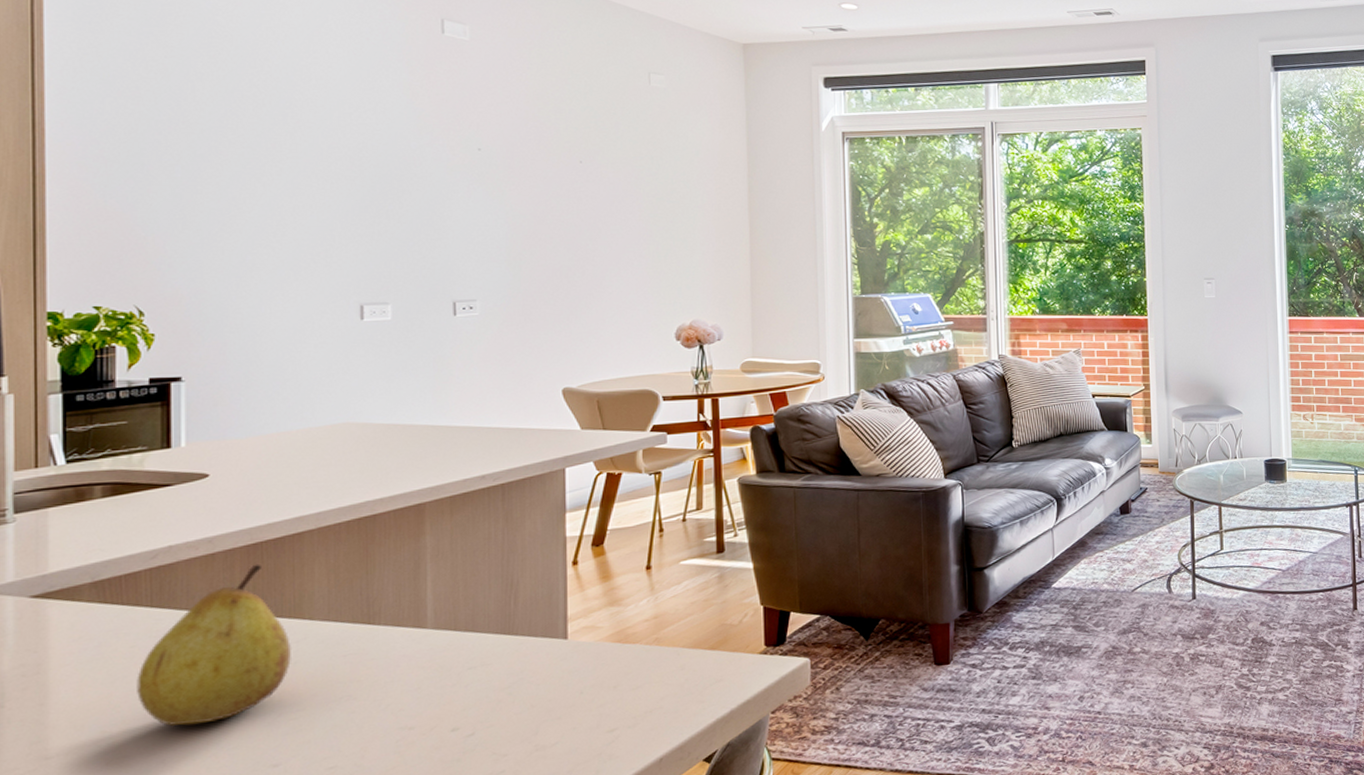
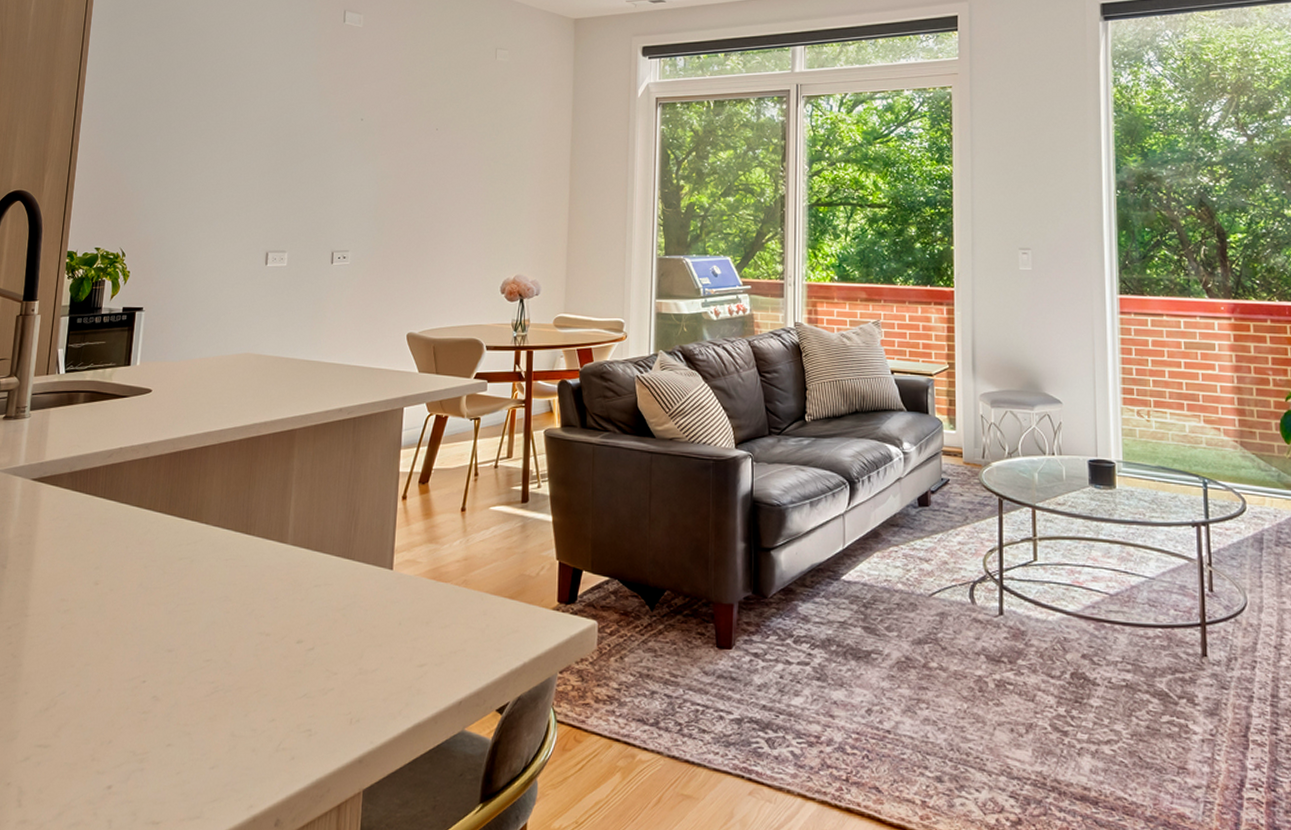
fruit: present [137,564,292,726] -> none [87,470,192,604]

